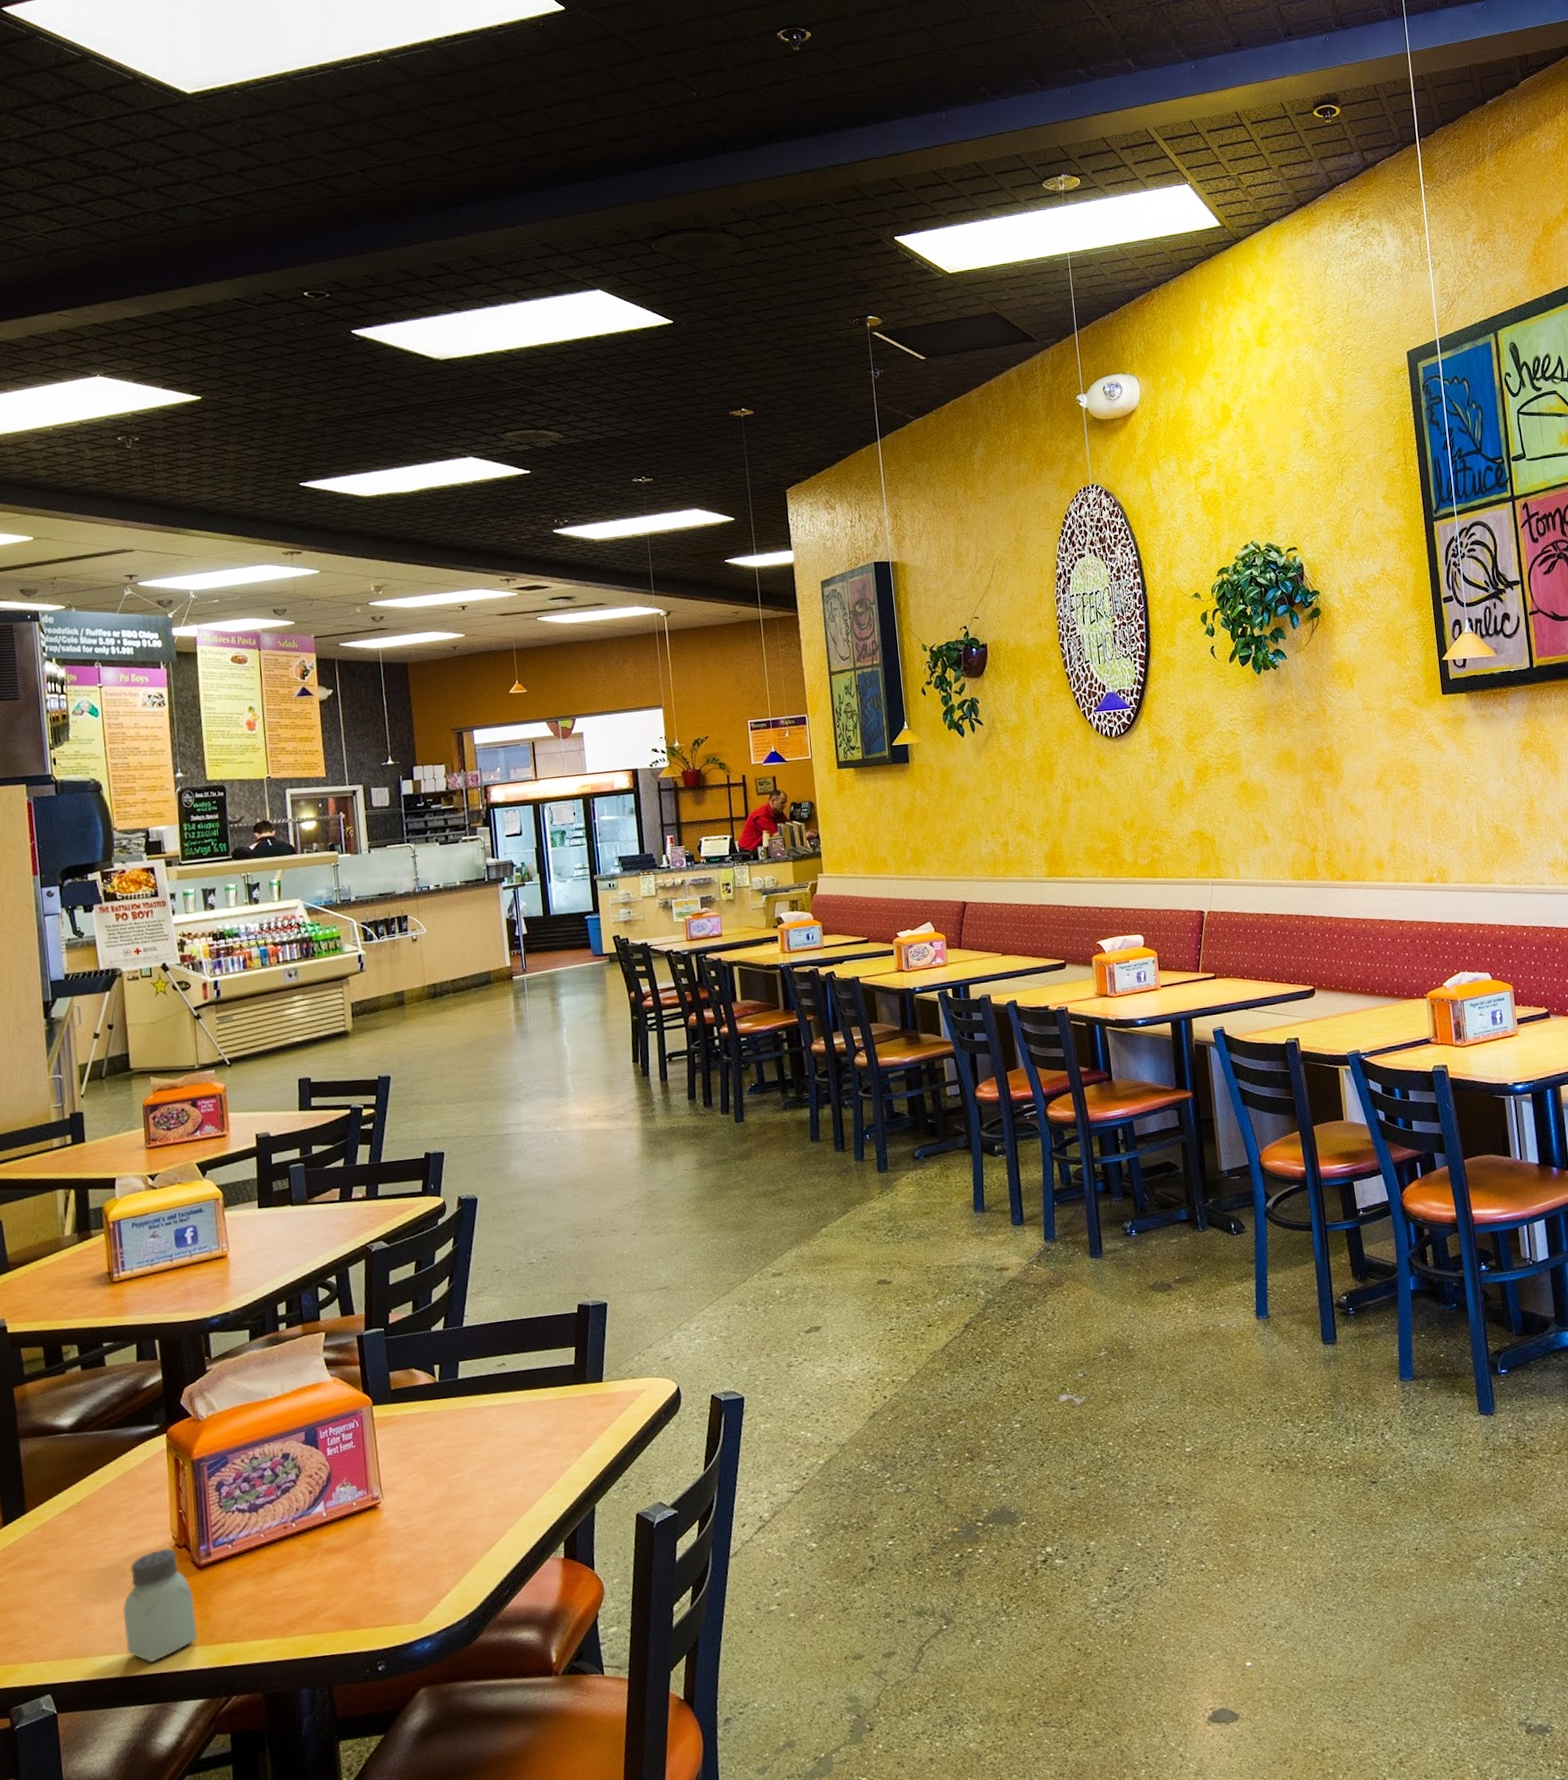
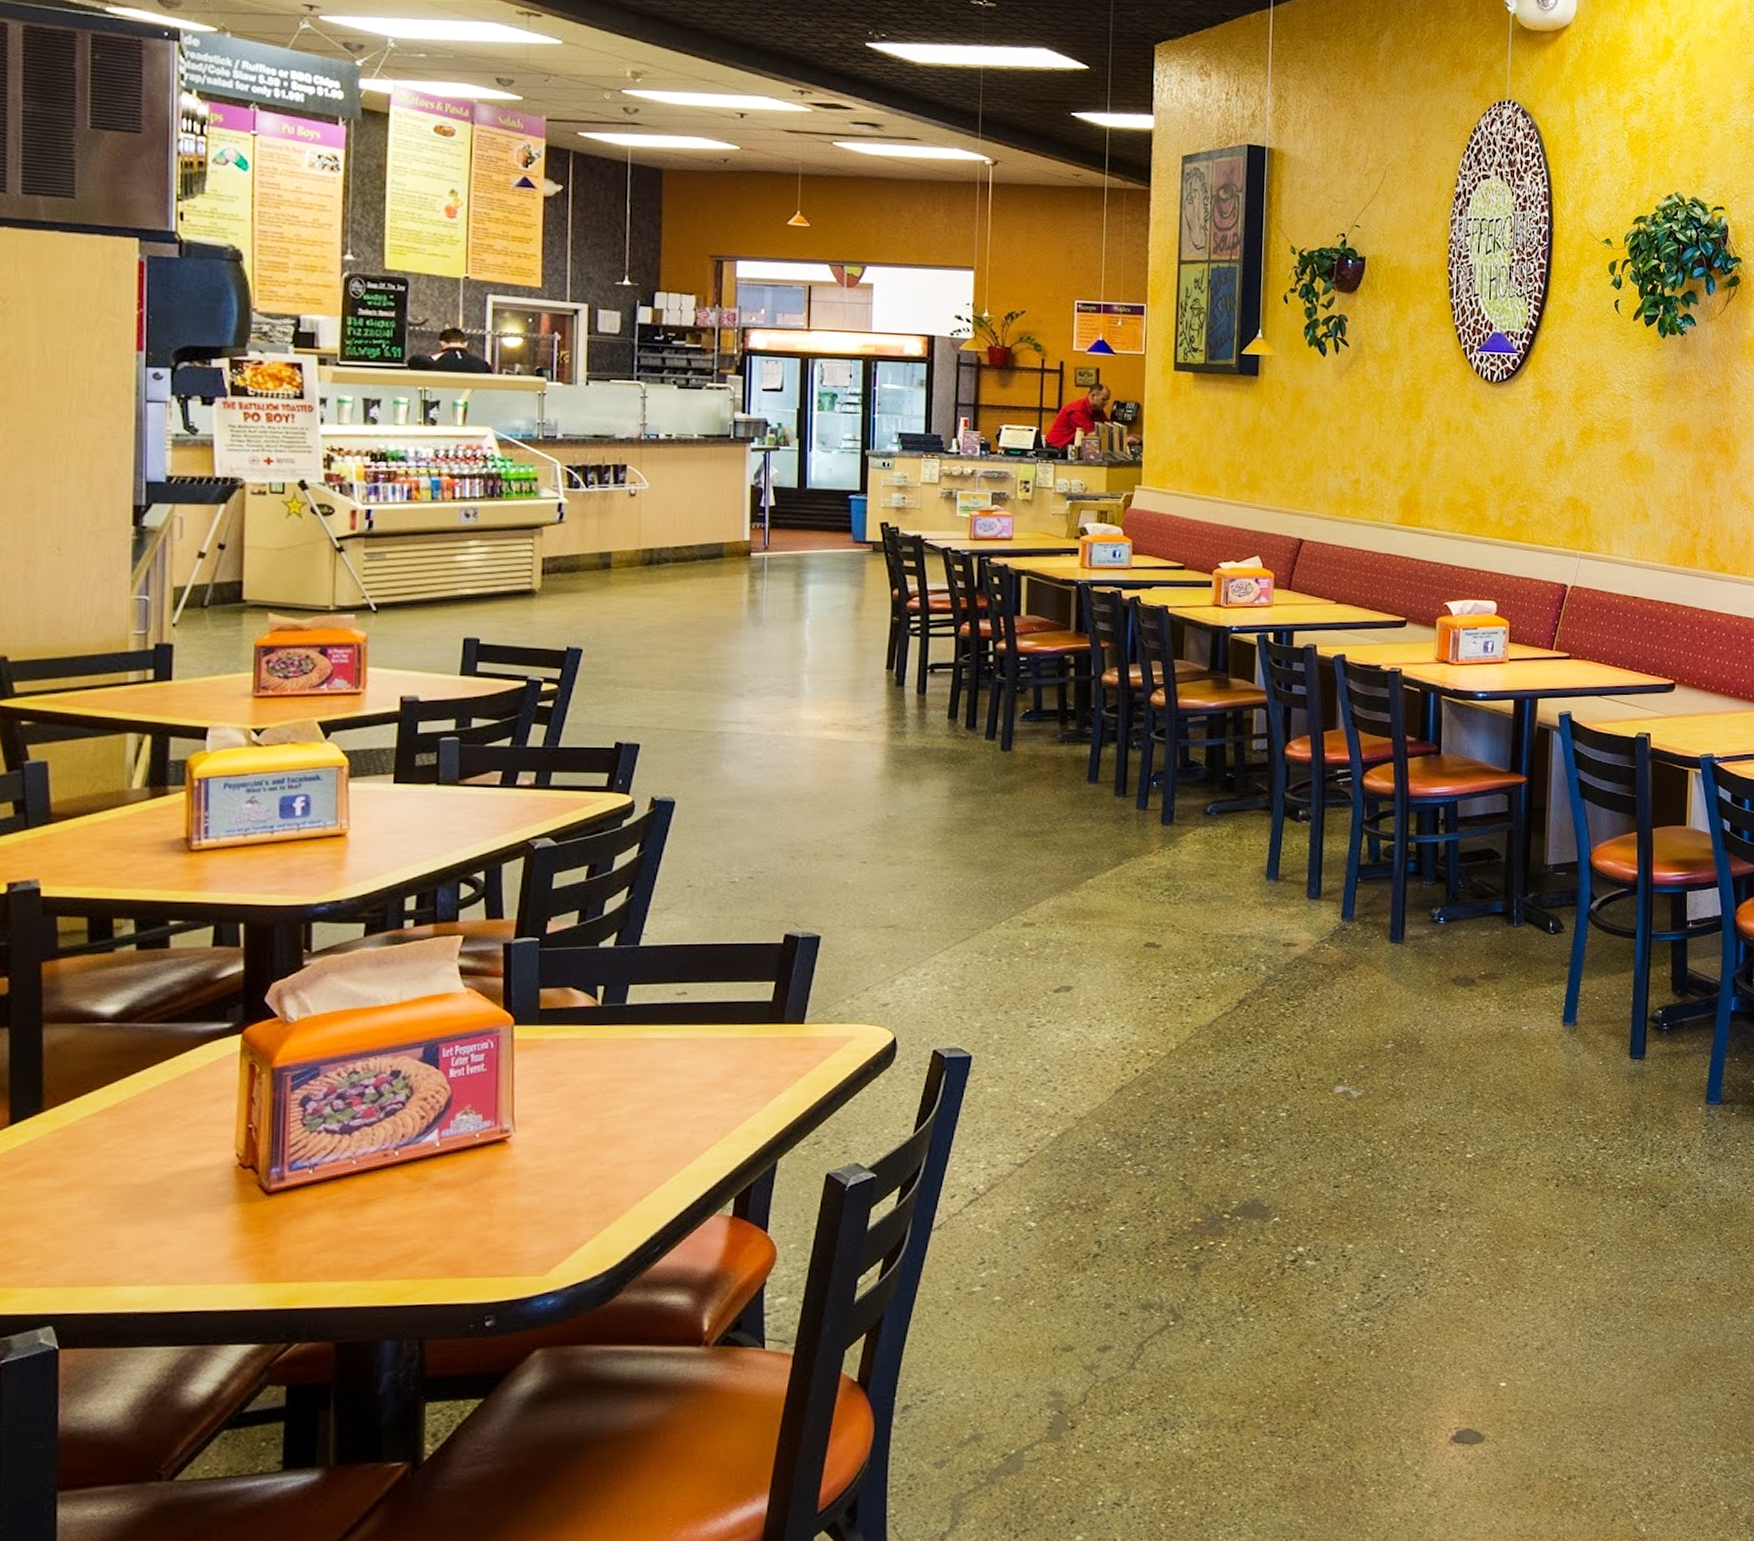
saltshaker: present [122,1548,197,1662] -> none [159,1167,257,1297]

